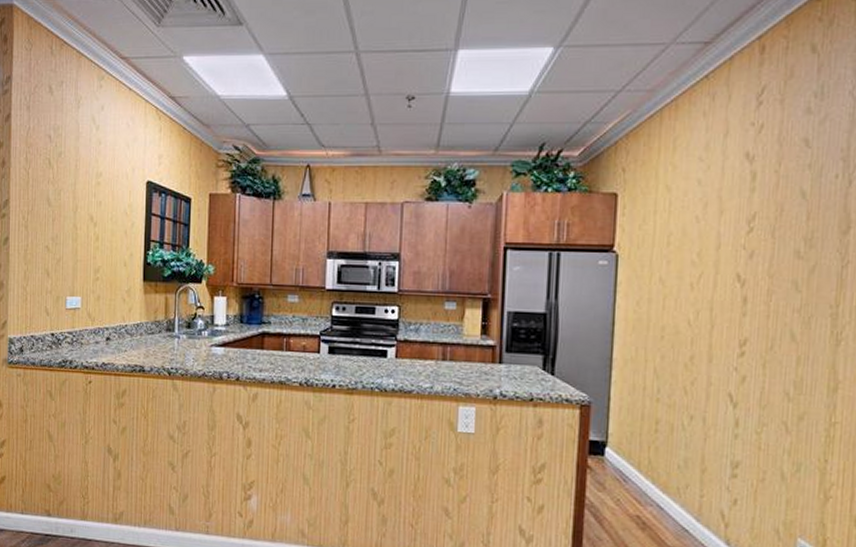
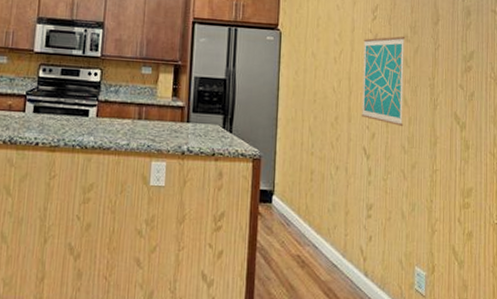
wall art: none [728,251,797,367] -> present [362,36,406,126]

